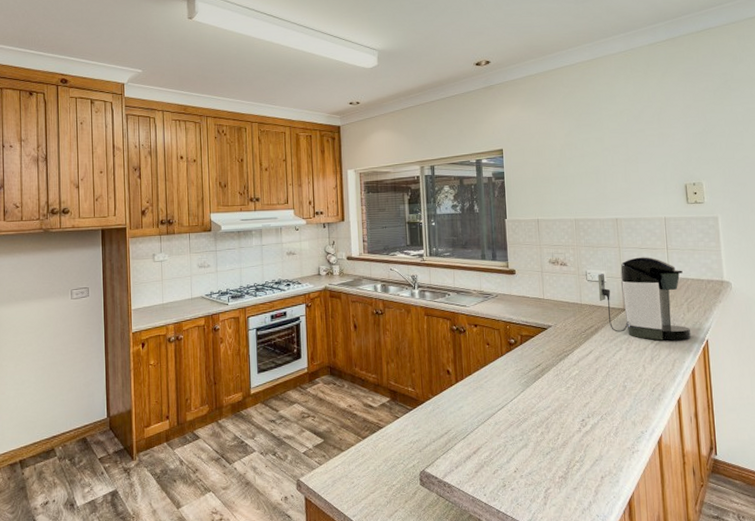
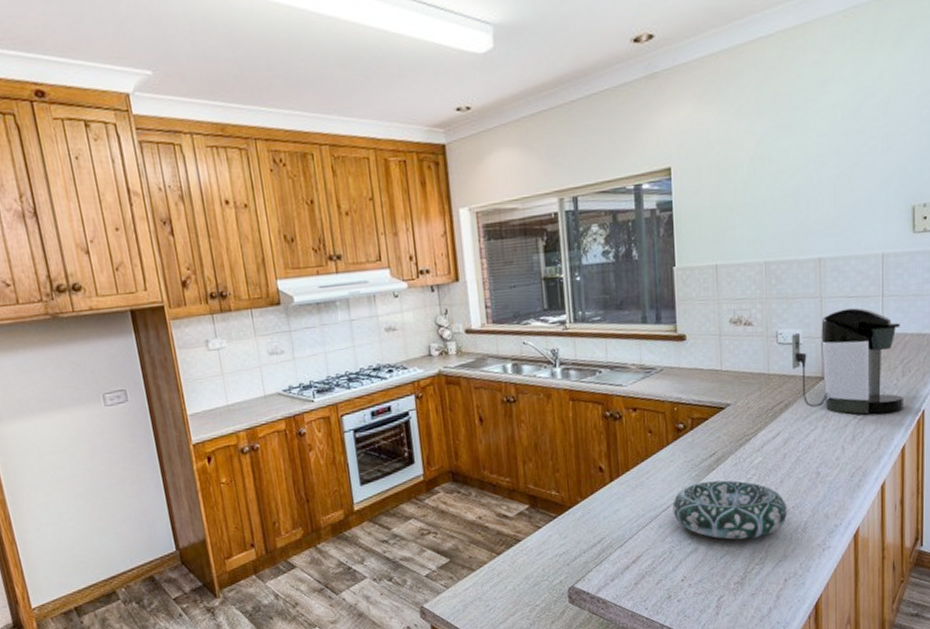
decorative bowl: none [506,388,601,439] -> present [672,480,787,540]

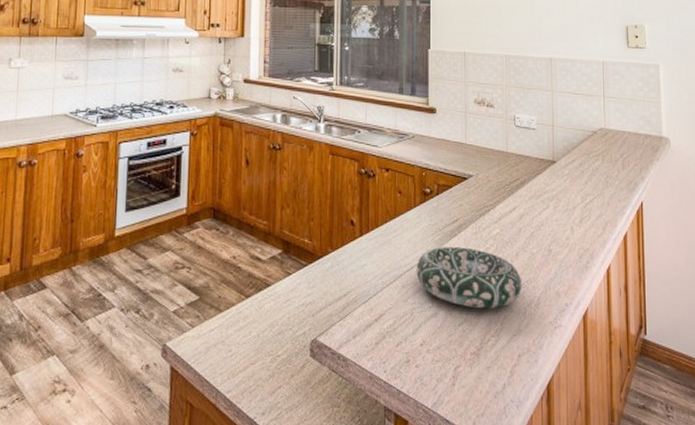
coffee maker: present [791,308,903,415] -> none [527,103,624,200]

